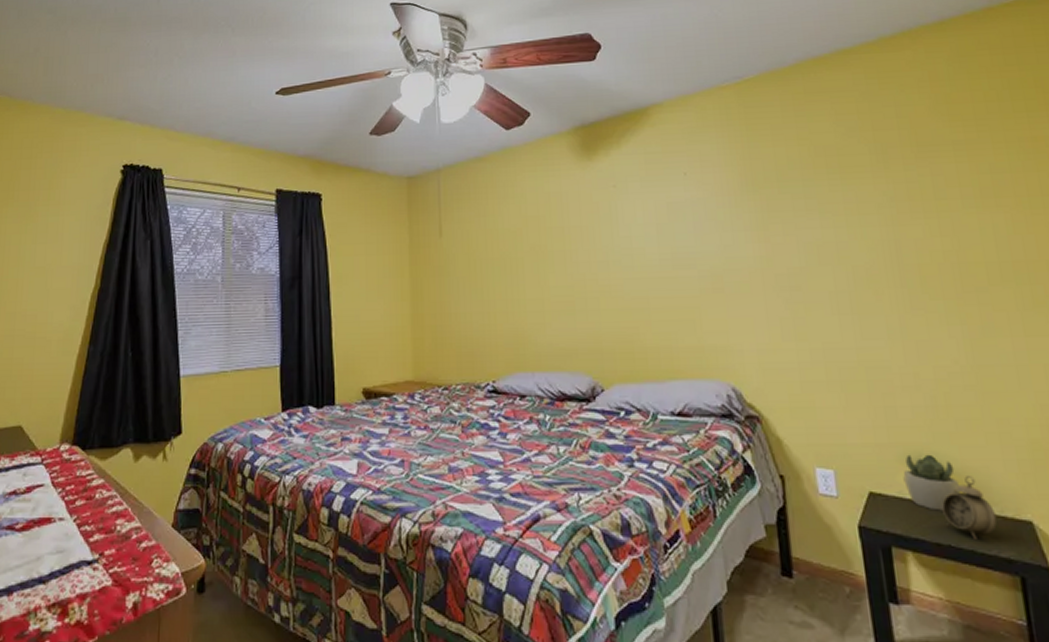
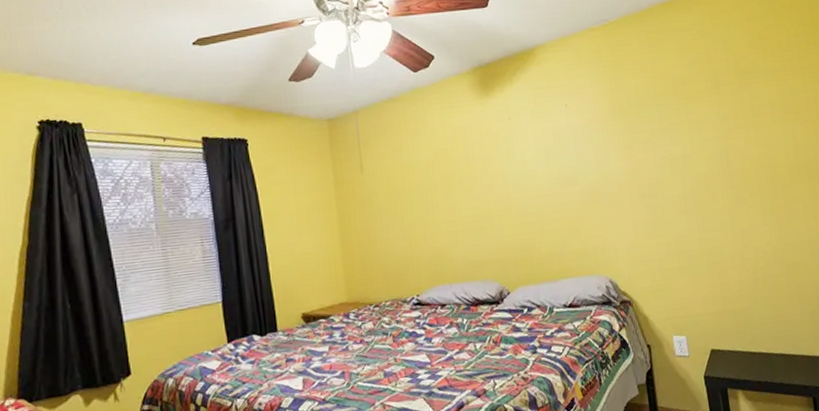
succulent plant: present [903,454,960,511] -> none [734,315,773,358]
alarm clock: present [942,476,998,541] -> none [761,328,798,376]

